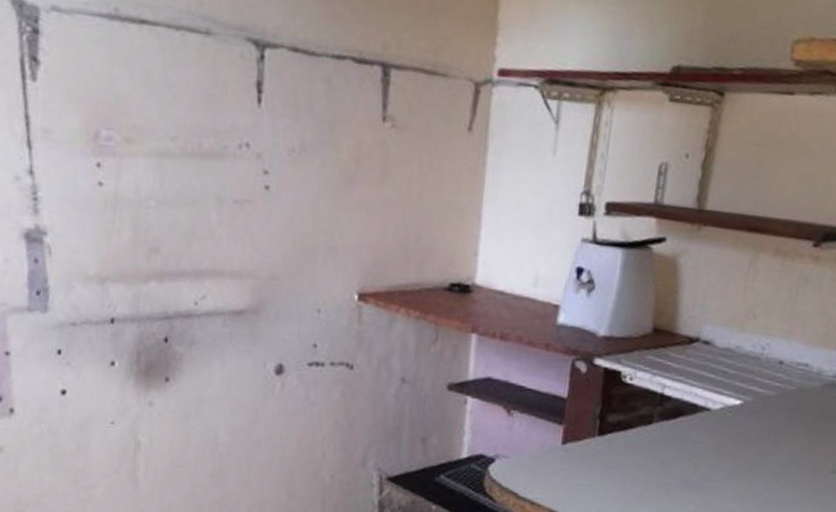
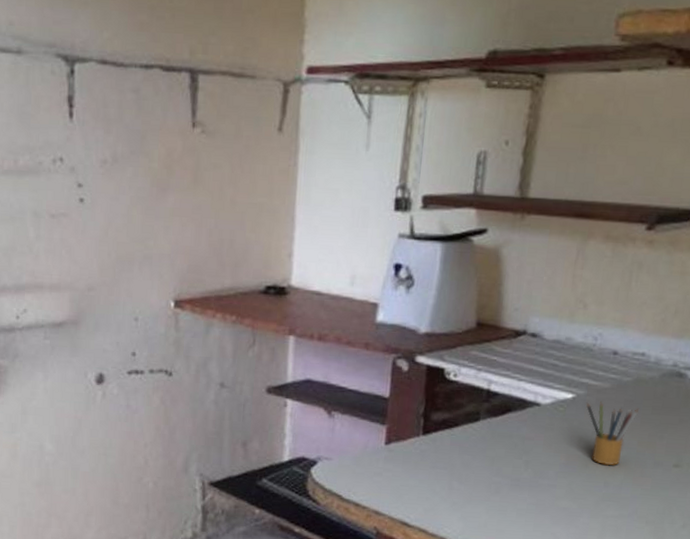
pencil box: none [752,408,801,471] -> present [586,401,639,466]

